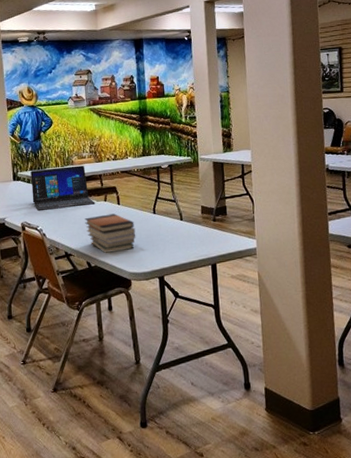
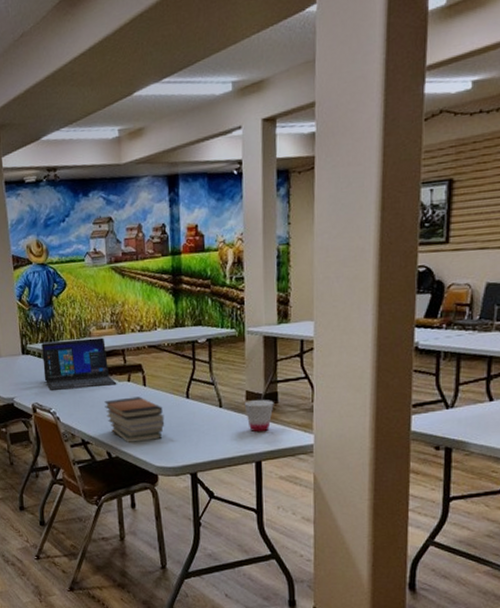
cup: none [200,212,224,240] -> present [244,399,274,433]

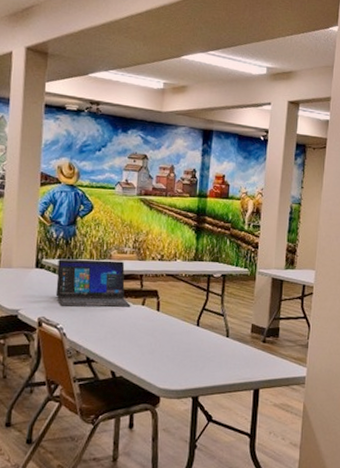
book stack: present [104,396,165,443] -> none [115,320,174,364]
cup: present [244,399,274,433] -> none [249,332,275,363]

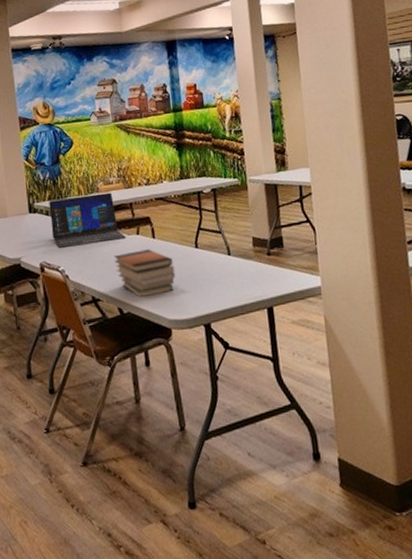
book stack: none [115,320,174,364] -> present [114,249,176,297]

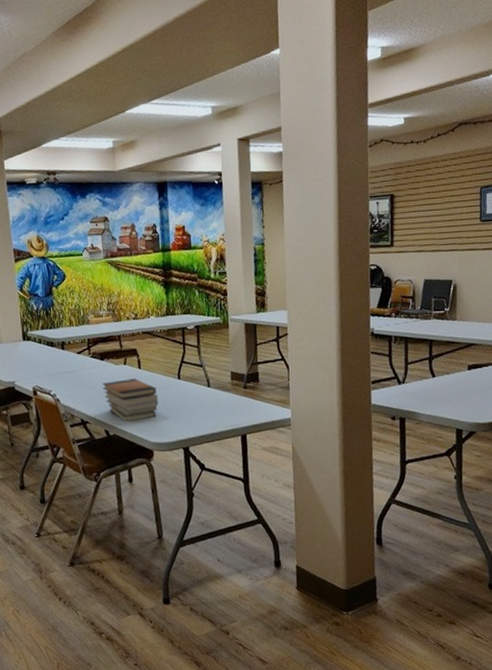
laptop: present [49,192,126,249] -> none [42,324,114,375]

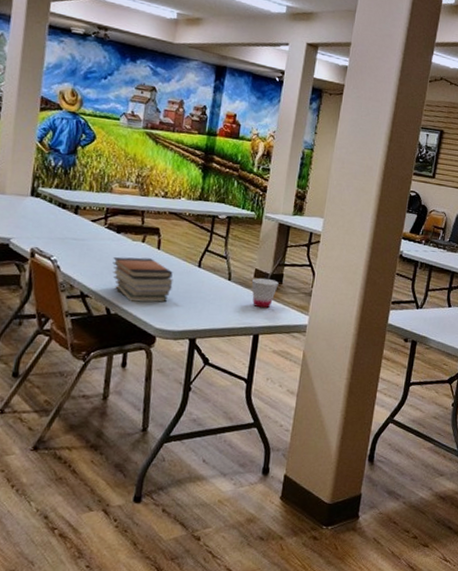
cup: none [229,378,256,409] -> present [251,277,279,308]

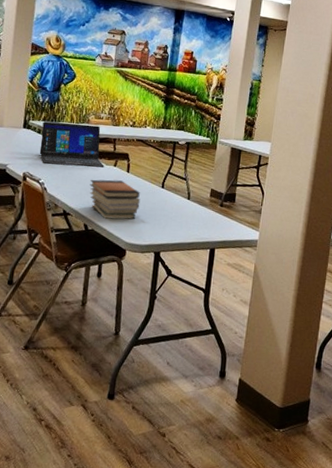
laptop: none [51,189,131,244] -> present [39,121,105,168]
cup: present [251,277,279,308] -> none [208,196,232,225]

